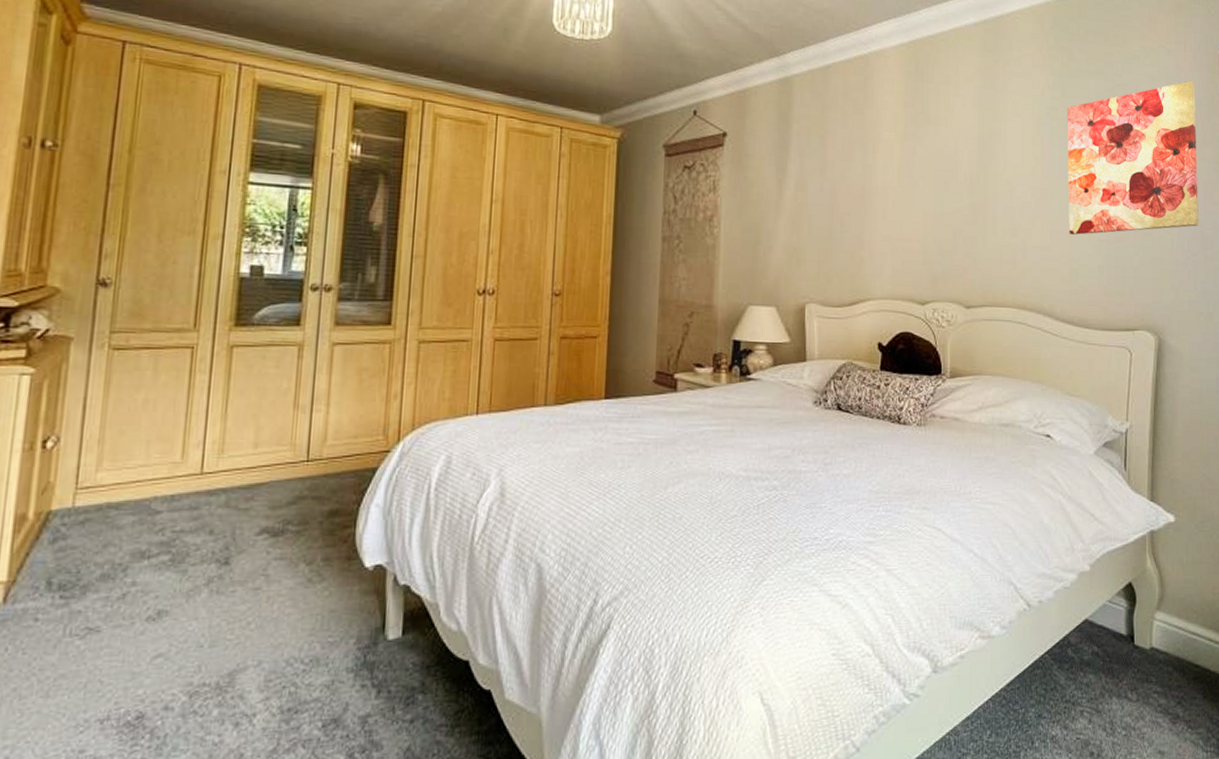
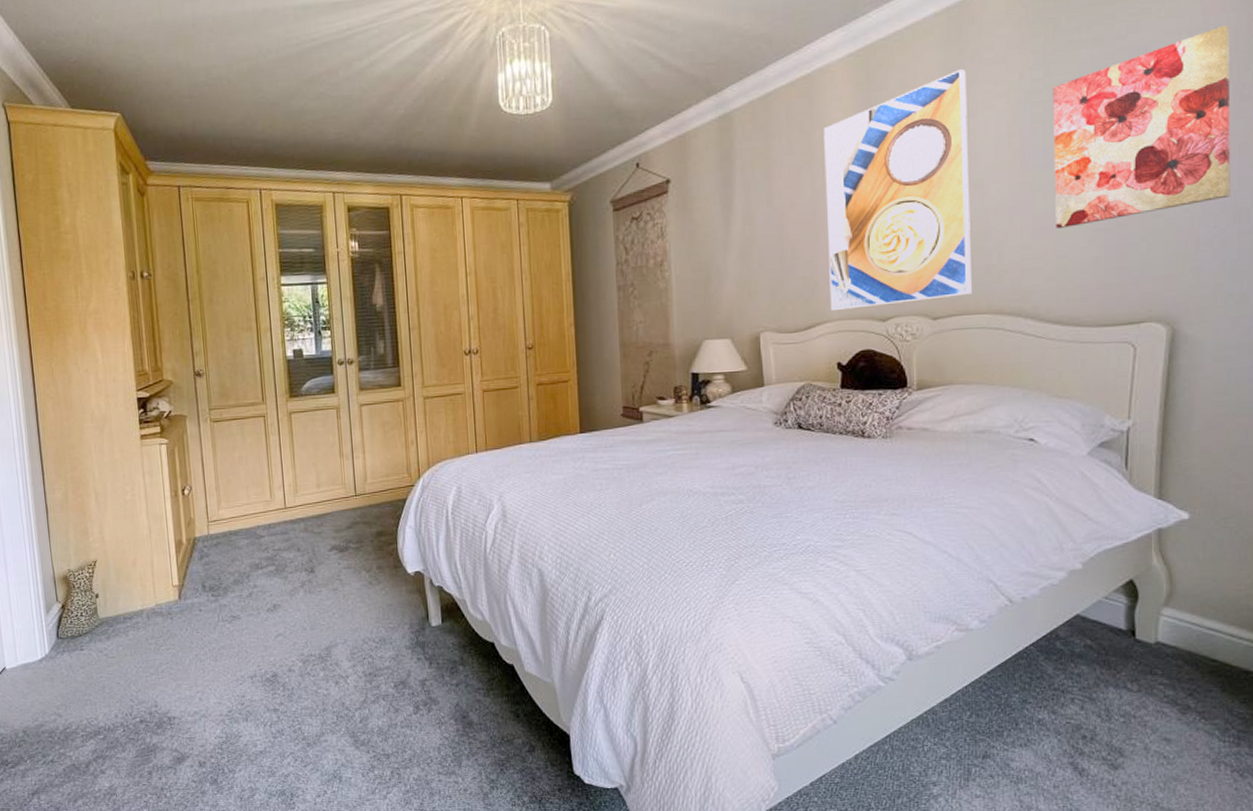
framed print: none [874,77,1001,290] -> present [824,69,973,311]

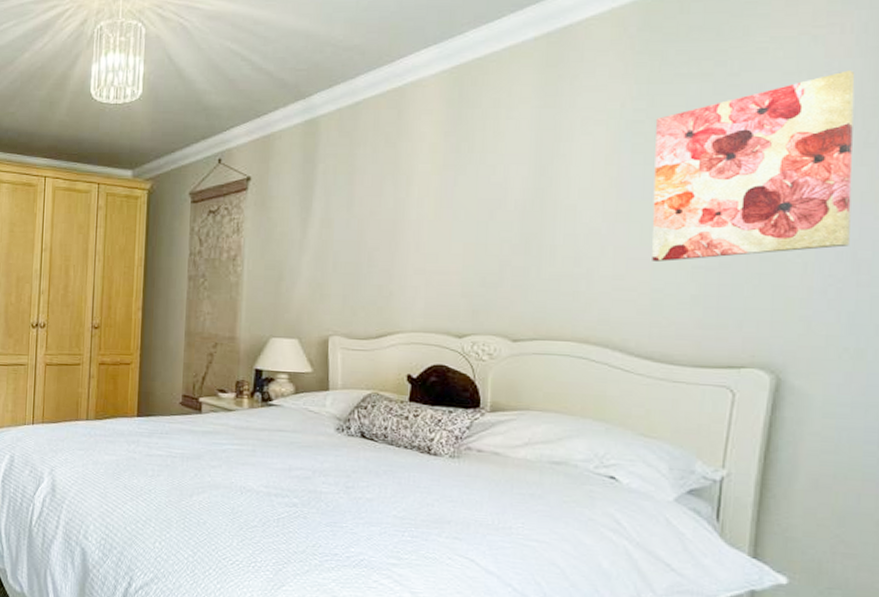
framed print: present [824,69,973,311] -> none [404,94,565,323]

